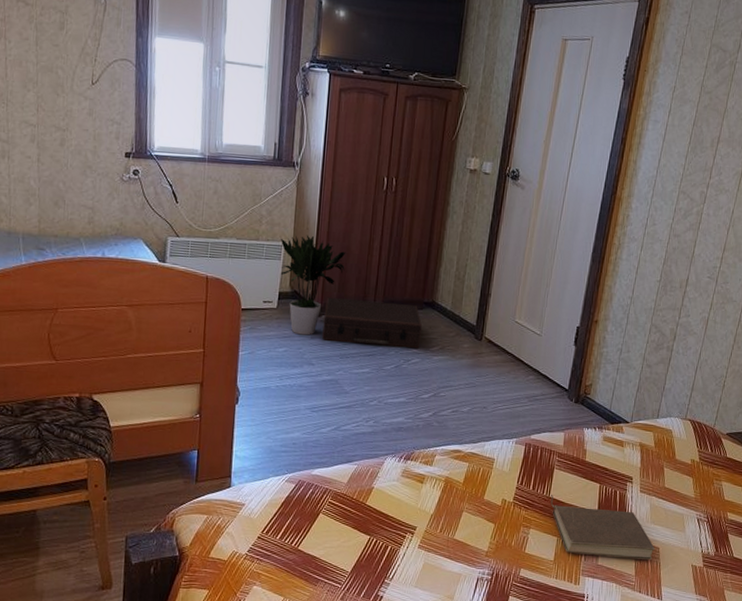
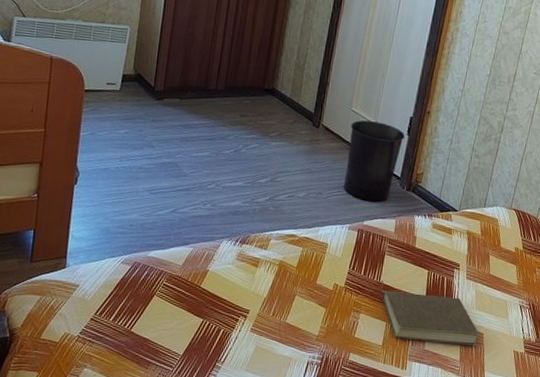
potted plant: present [280,235,346,335] -> none [124,19,191,118]
suitcase: present [322,297,422,349] -> none [163,81,262,134]
waste bin: none [508,331,572,416] -> present [343,120,405,203]

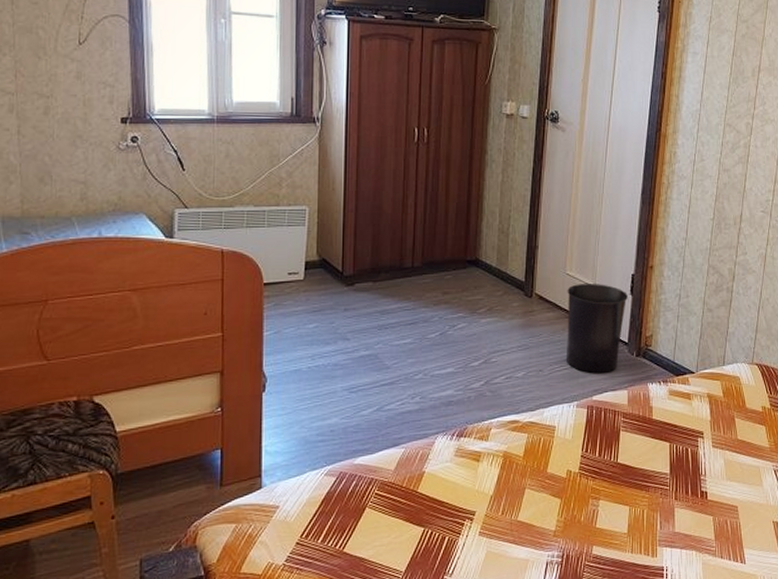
book: present [380,279,479,346] -> none [618,459,733,523]

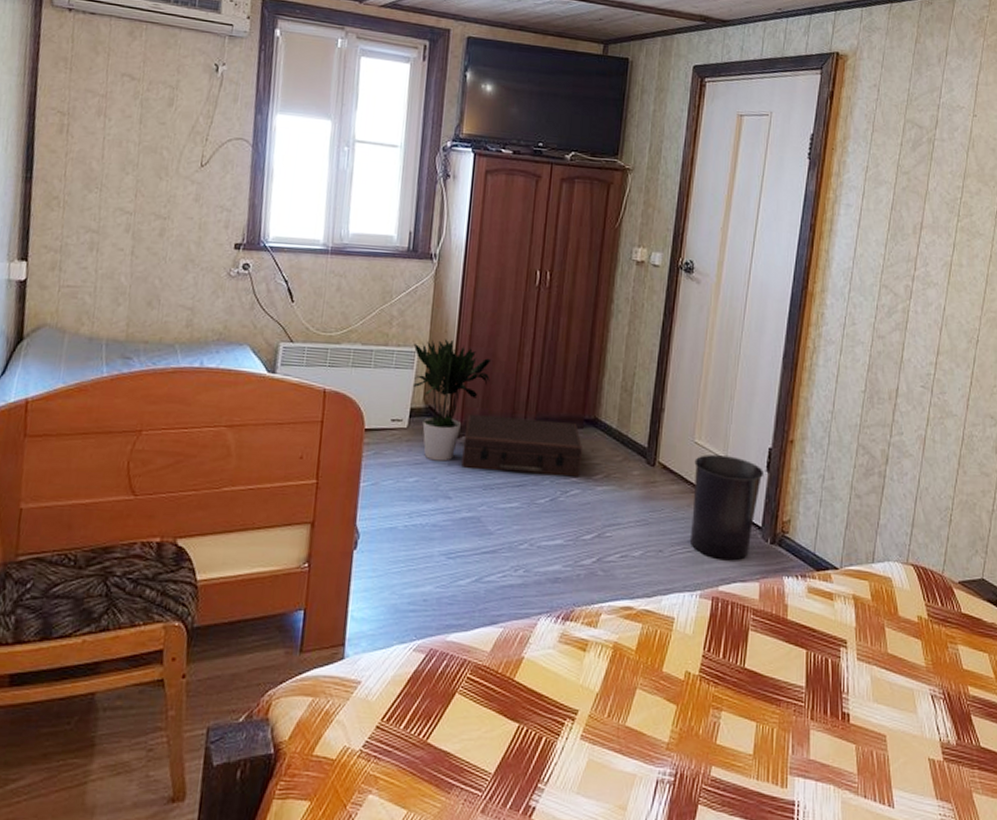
potted plant: none [303,196,378,307] -> present [412,339,492,462]
suitcase: none [357,262,466,313] -> present [461,413,582,477]

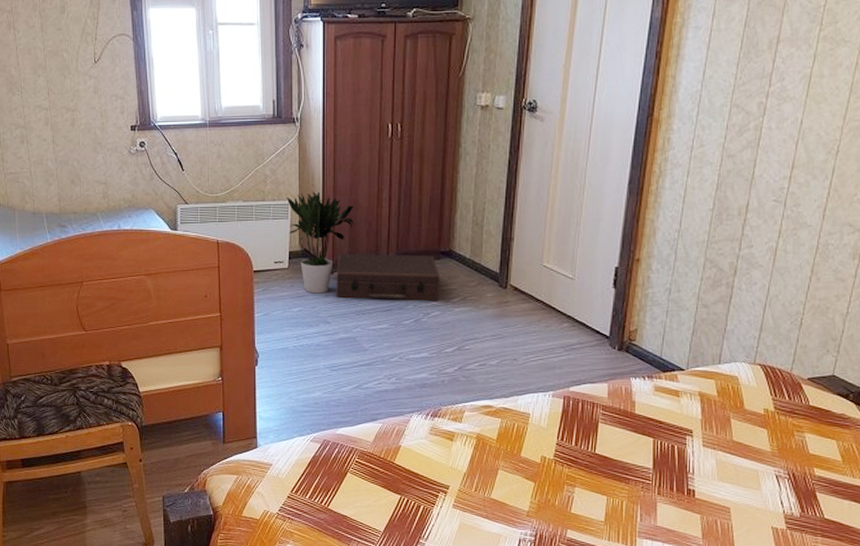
waste bin: present [689,454,763,561] -> none [541,276,610,366]

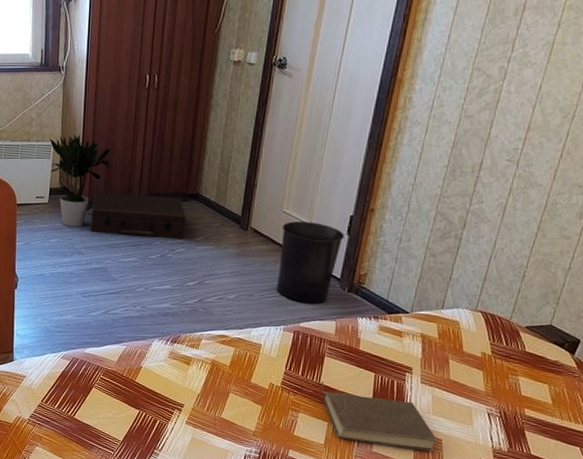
waste bin: none [541,276,610,366] -> present [276,221,344,304]
book: none [595,450,724,522] -> present [320,380,437,452]

